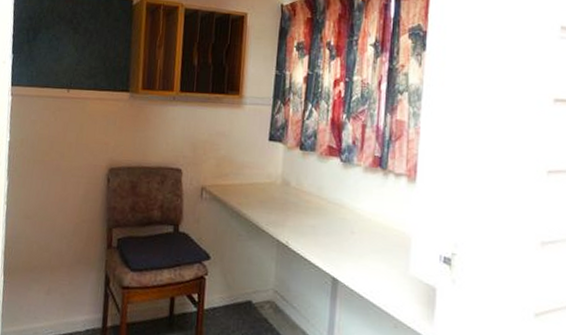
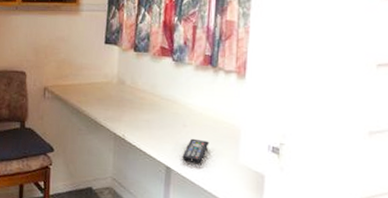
remote control: none [349,246,379,274] -> present [182,138,209,163]

